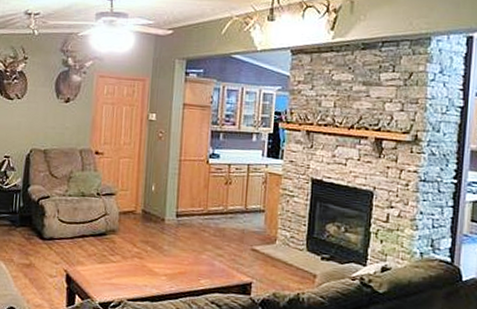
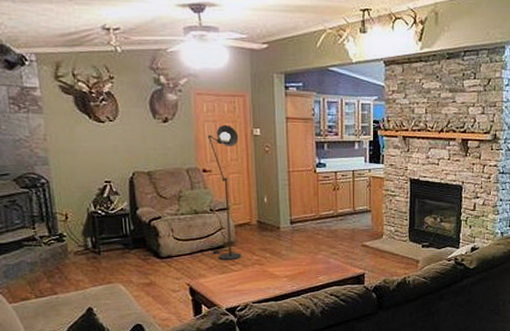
floor lamp: none [92,107,134,251] -> present [207,124,242,261]

